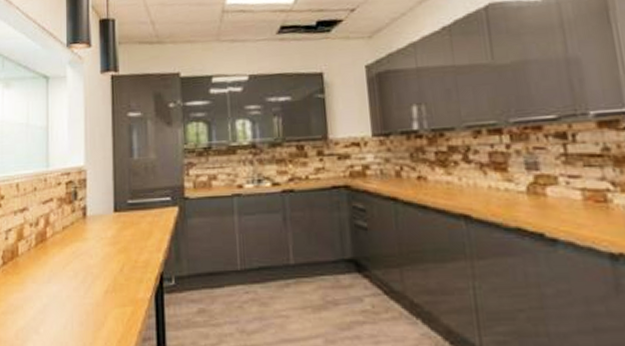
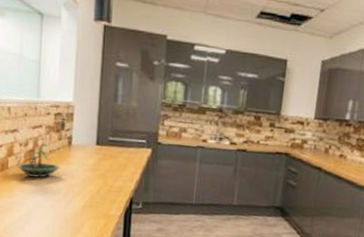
terrarium: none [27,214,76,263] -> present [16,138,61,178]

